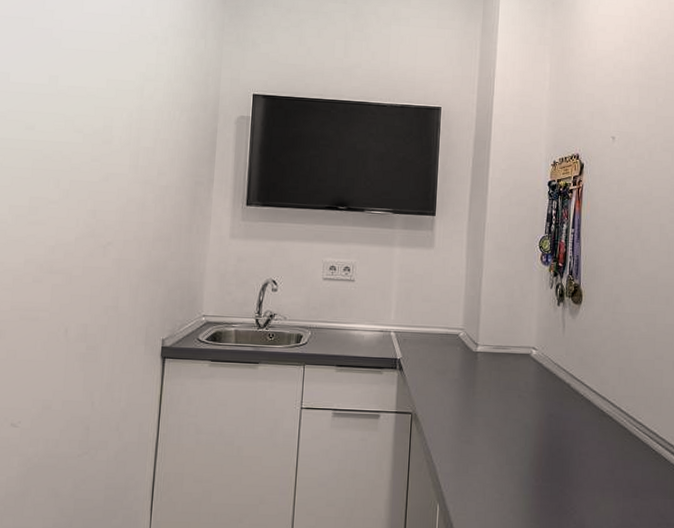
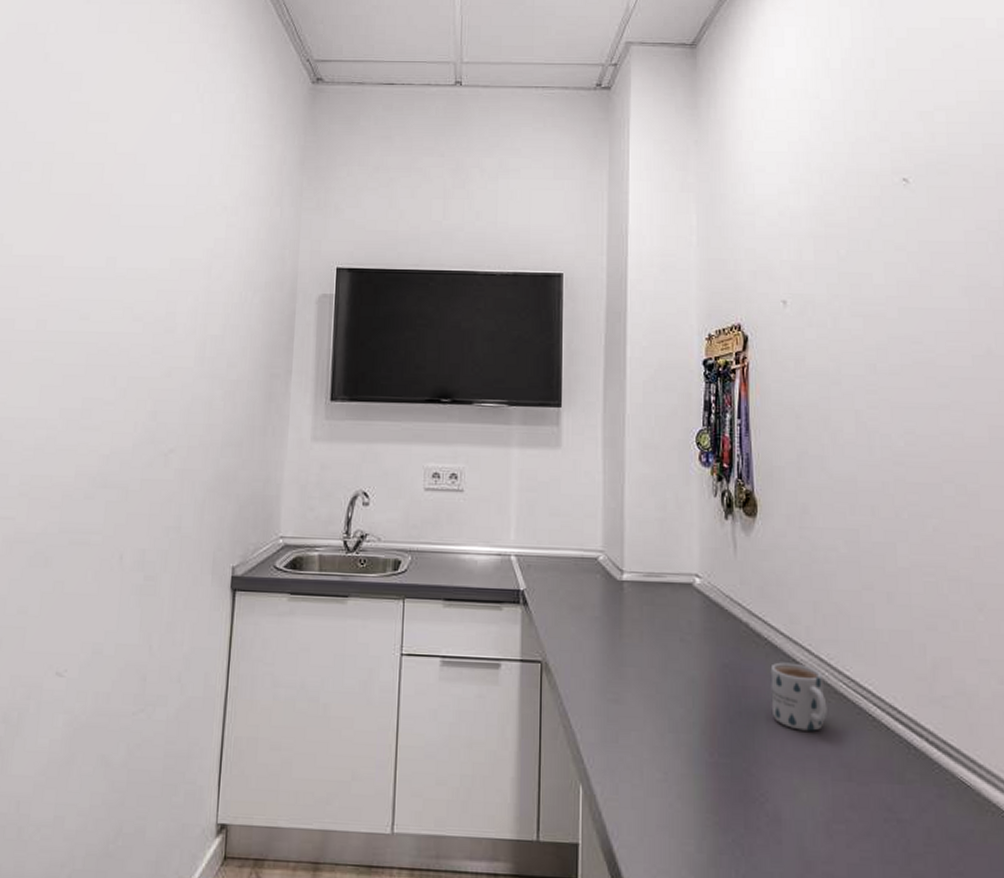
mug: none [583,412,624,462] -> present [770,662,827,731]

